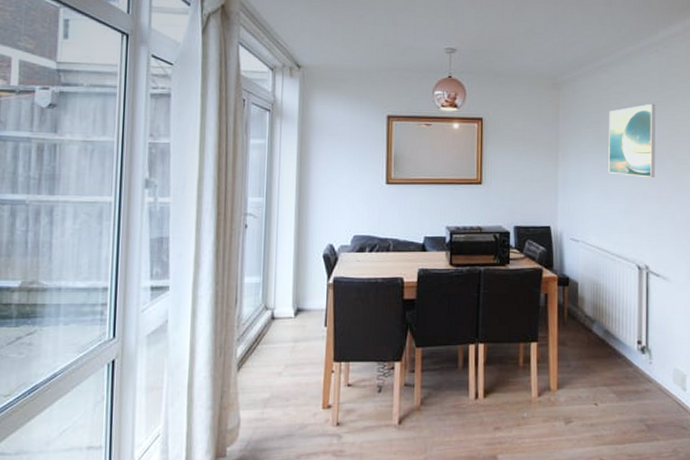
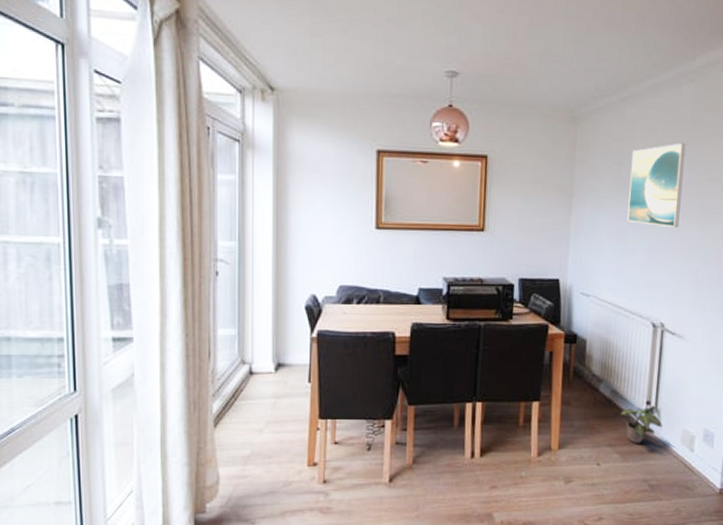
potted plant: none [613,347,654,384] -> present [620,407,663,444]

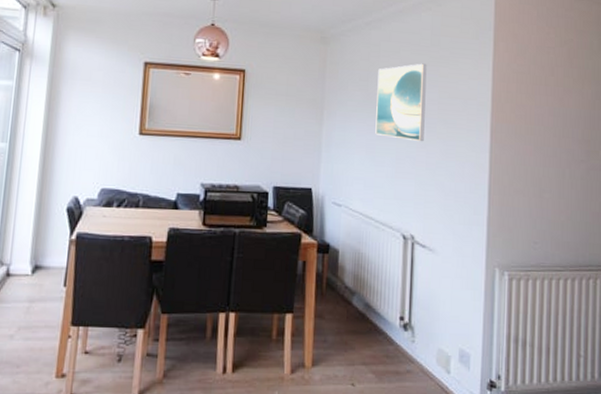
potted plant: present [620,407,663,444] -> none [373,323,417,364]

